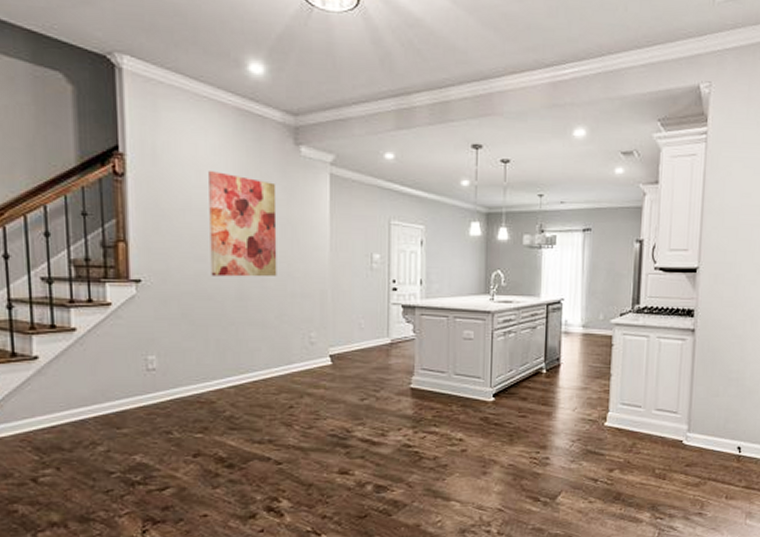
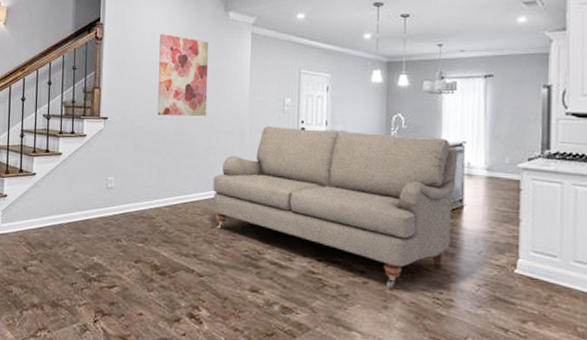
sofa: none [289,287,557,454] -> present [213,126,458,289]

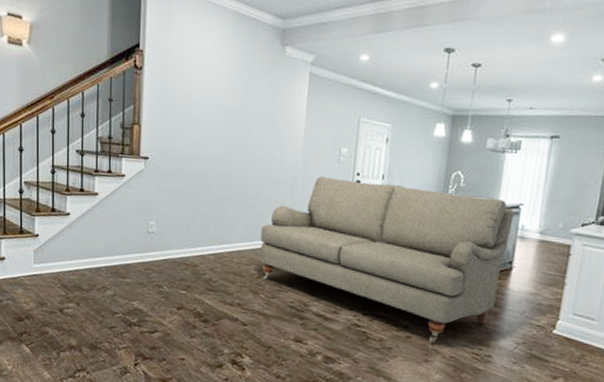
wall art: present [157,34,209,117] -> none [203,67,262,162]

